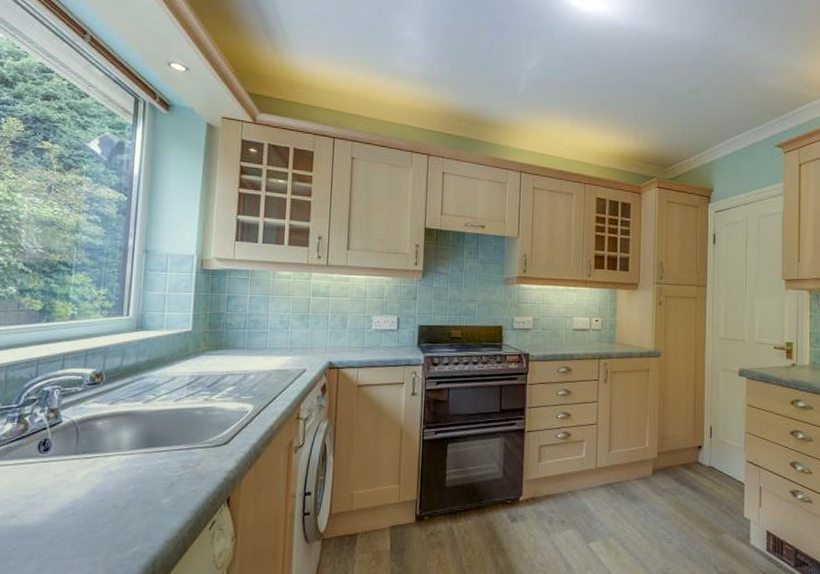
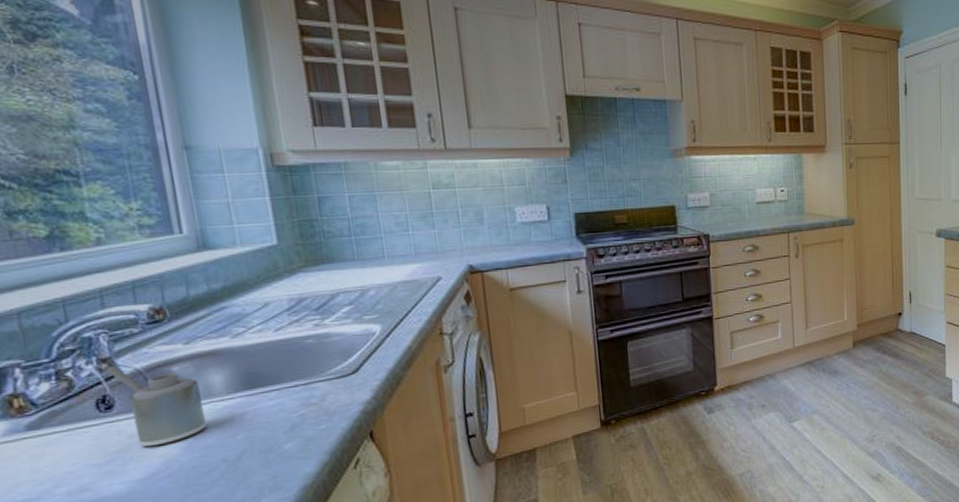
soap dispenser: none [51,415,112,487] -> present [105,365,206,447]

